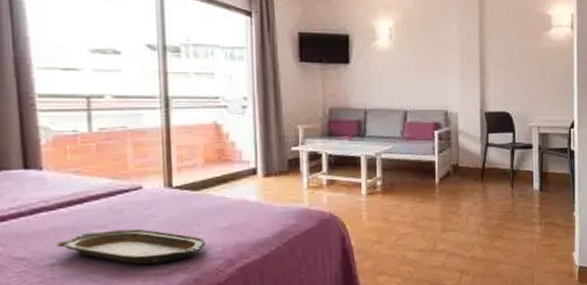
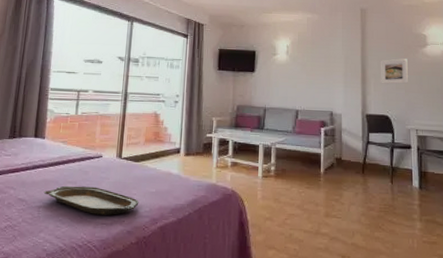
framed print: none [500,44,530,75] -> present [380,58,408,84]

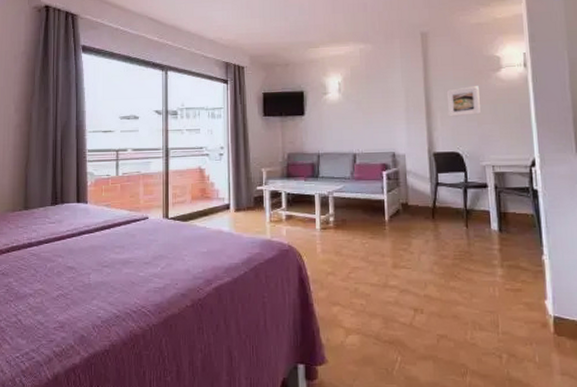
serving tray: present [43,185,139,215] -> none [92,250,191,279]

